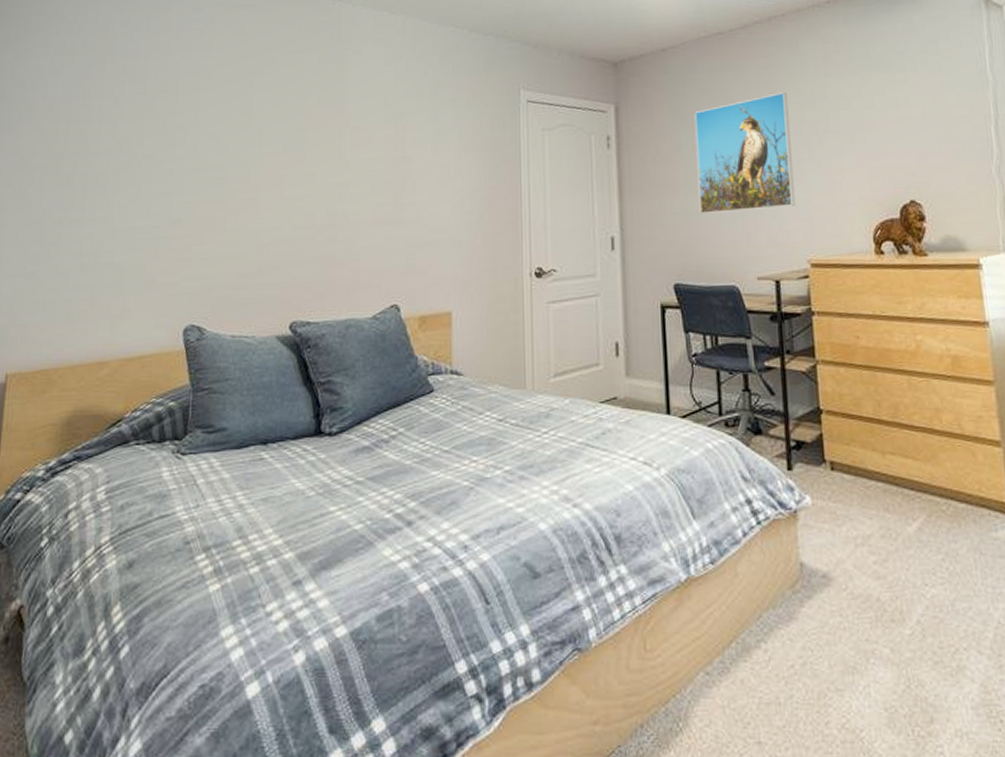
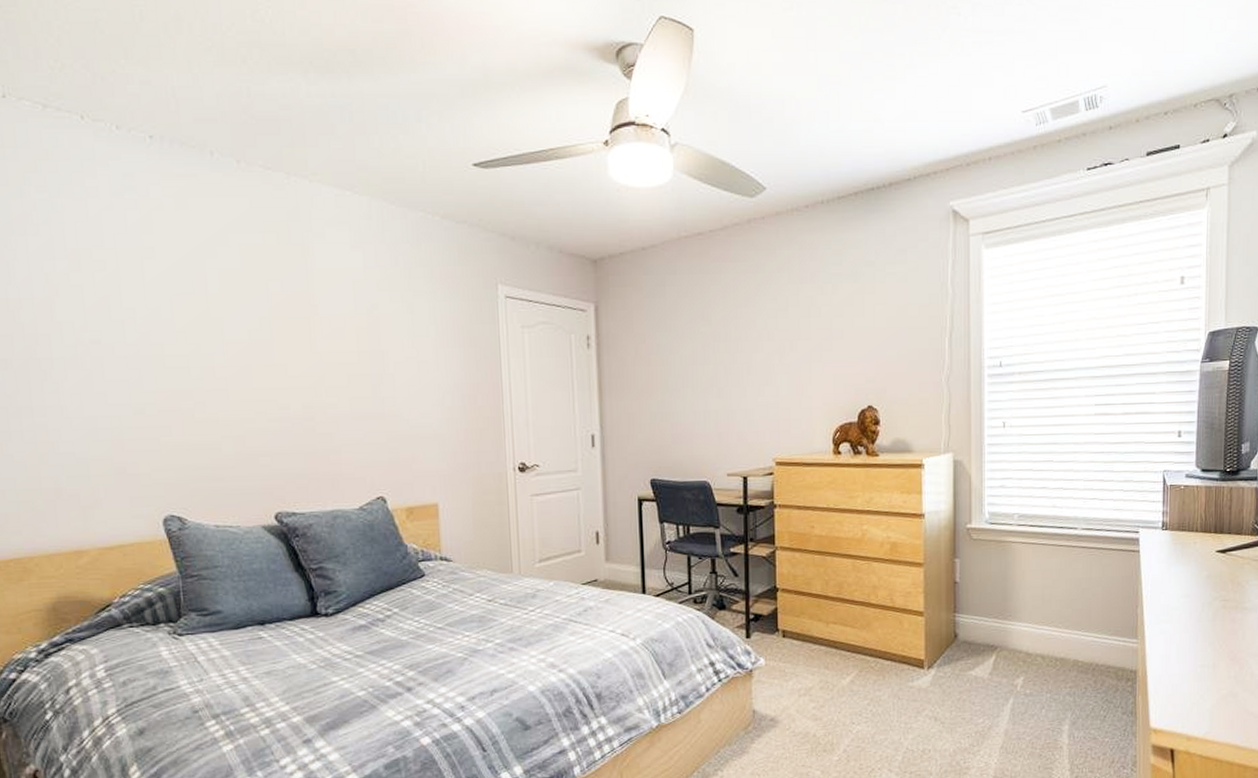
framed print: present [694,92,795,215] -> none [672,298,765,415]

